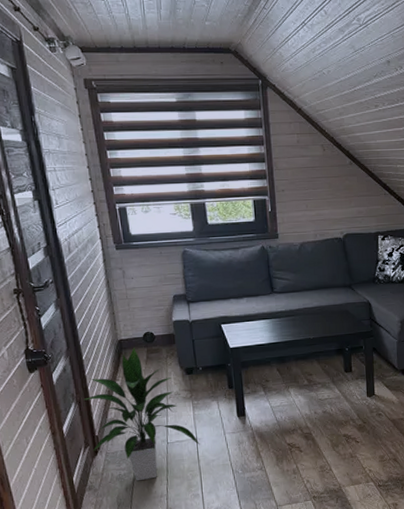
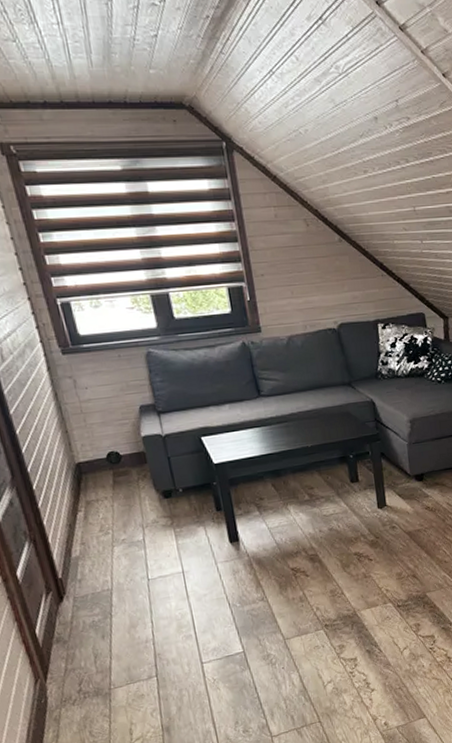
indoor plant: present [83,348,200,481] -> none [39,471,188,627]

